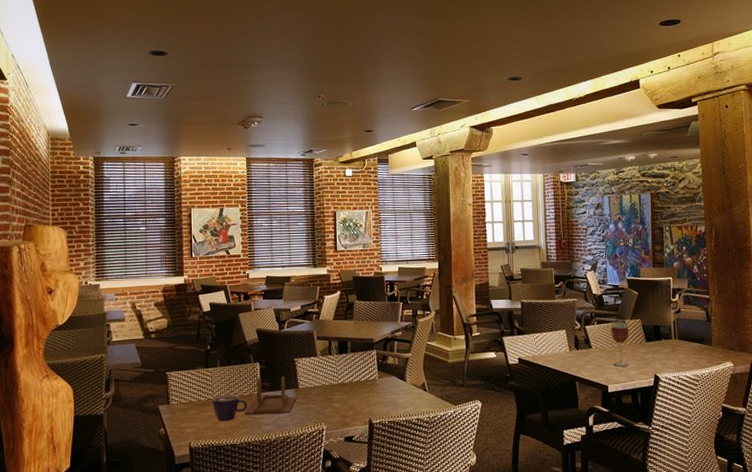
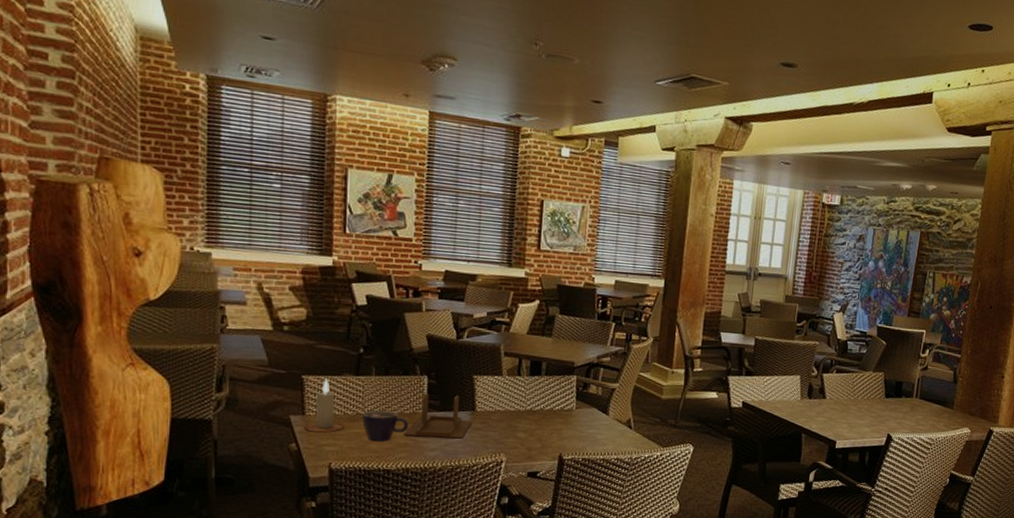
candle: none [169,373,199,418] -> present [304,378,344,433]
wineglass: present [611,319,630,367] -> none [846,369,870,422]

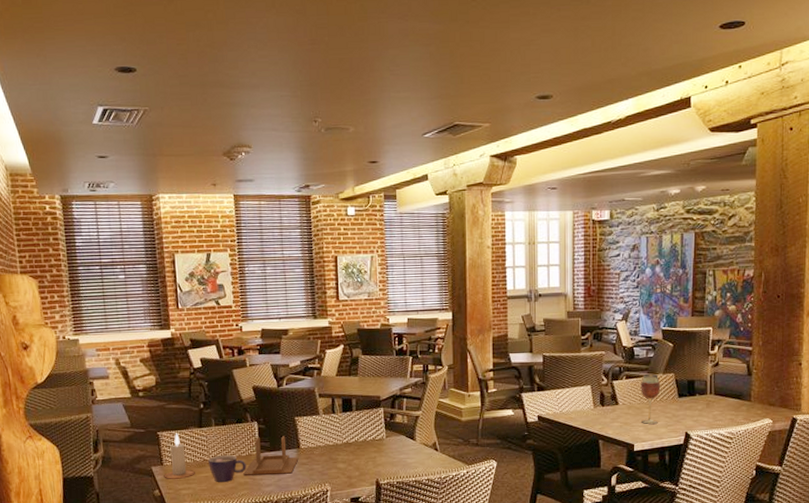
wineglass: none [846,369,870,422] -> present [640,373,661,424]

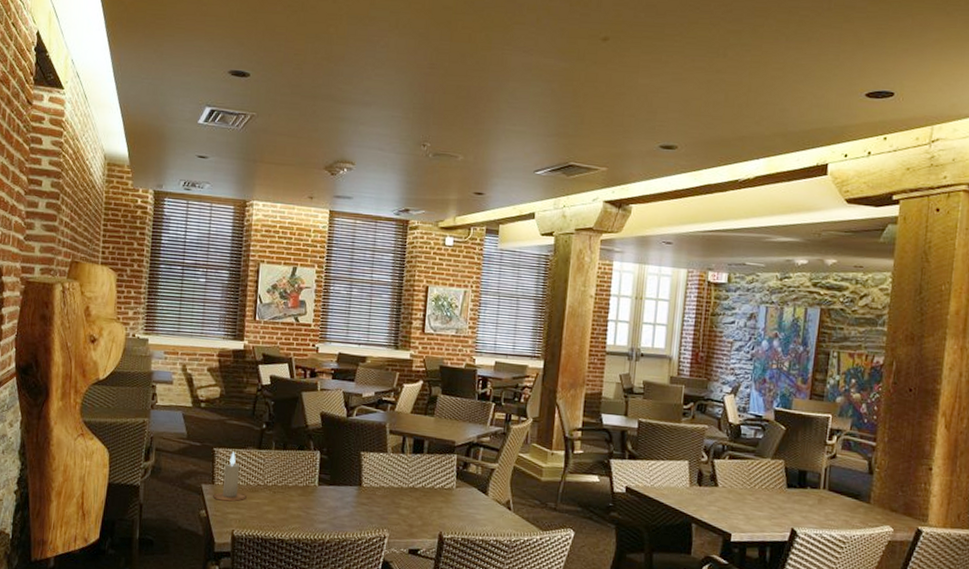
cup: present [208,454,247,482] -> none [262,482,302,512]
napkin holder: present [243,436,299,475] -> none [297,467,359,513]
wineglass: present [640,373,661,424] -> none [742,456,768,514]

